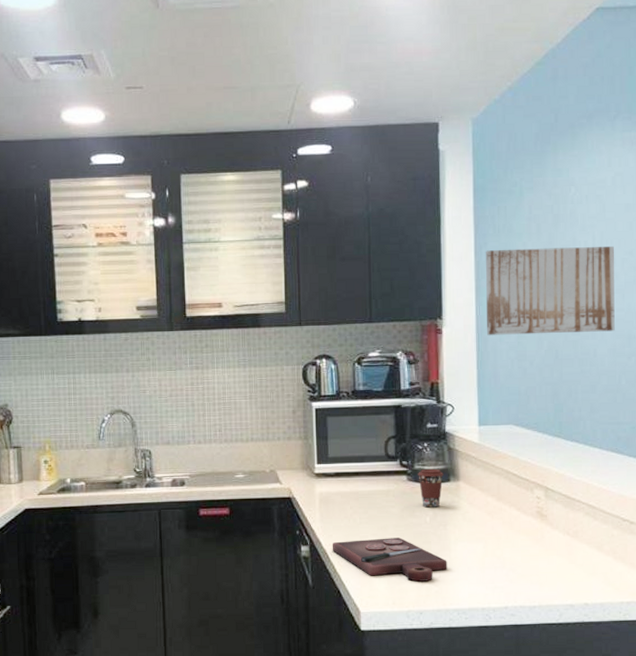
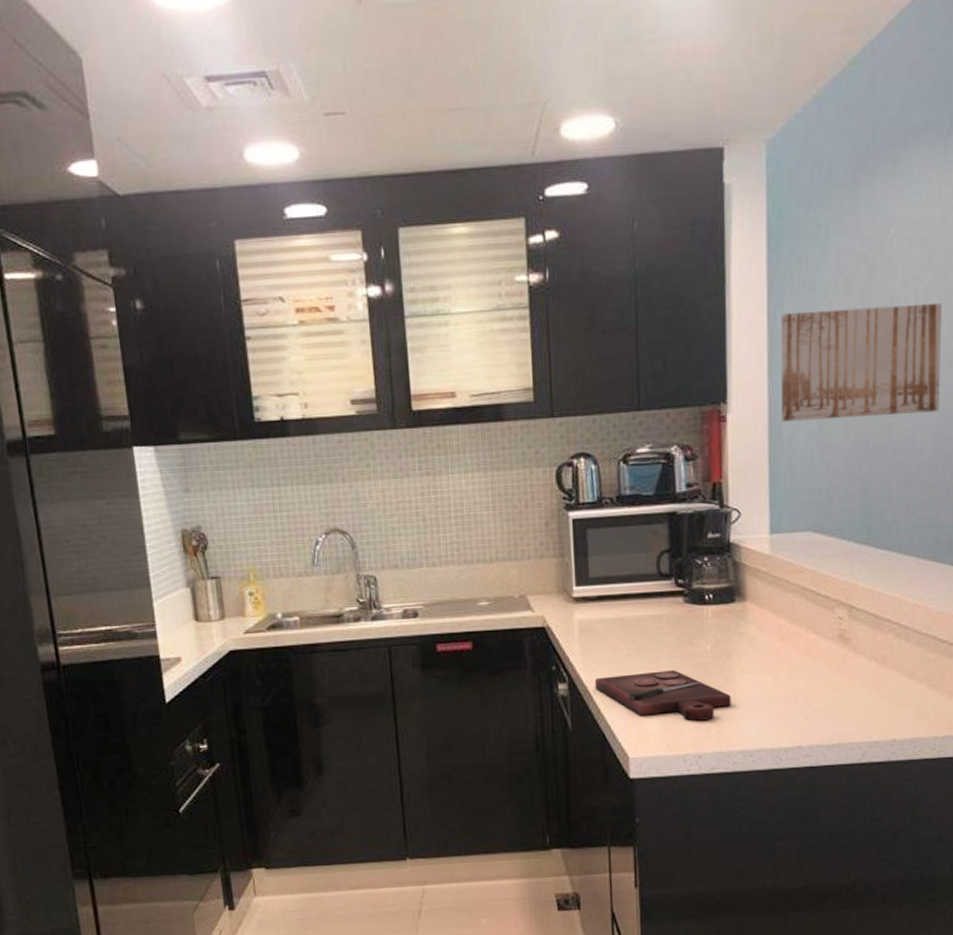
coffee cup: present [418,468,444,508] -> none [696,587,727,634]

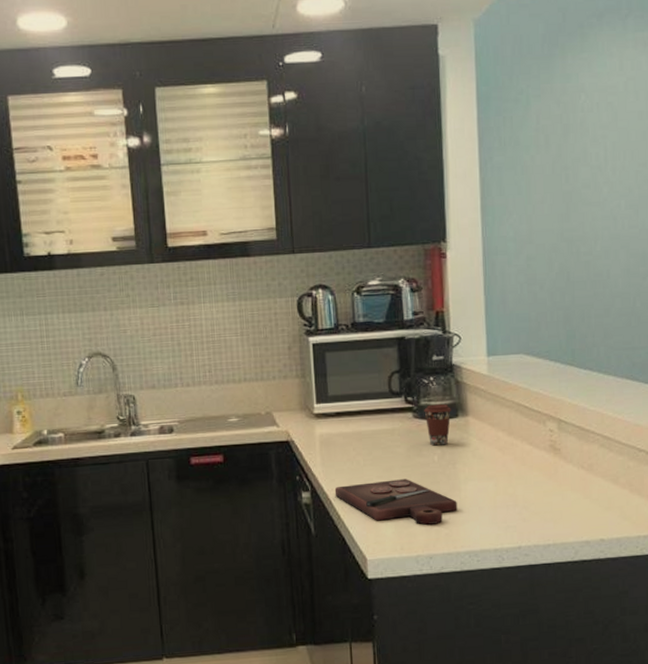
coffee cup: none [696,587,727,634] -> present [424,404,451,446]
wall art: present [782,302,941,422] -> none [491,157,629,258]

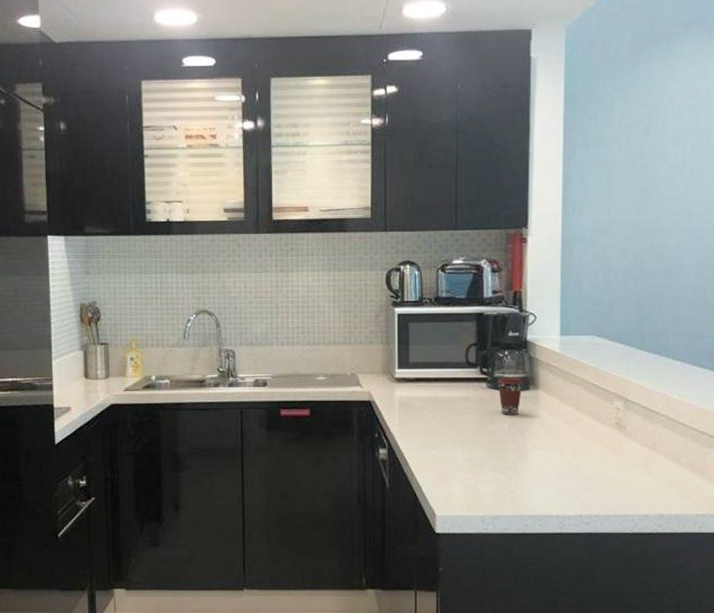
cutting board: present [334,479,457,525] -> none [410,443,524,487]

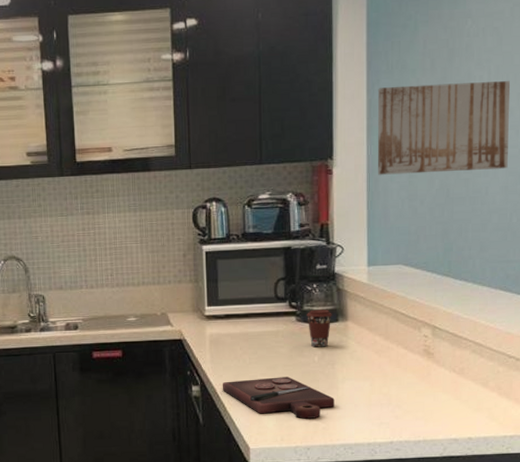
cutting board: none [410,443,524,487] -> present [222,377,335,419]
wall art: none [572,158,705,246] -> present [378,80,510,175]

